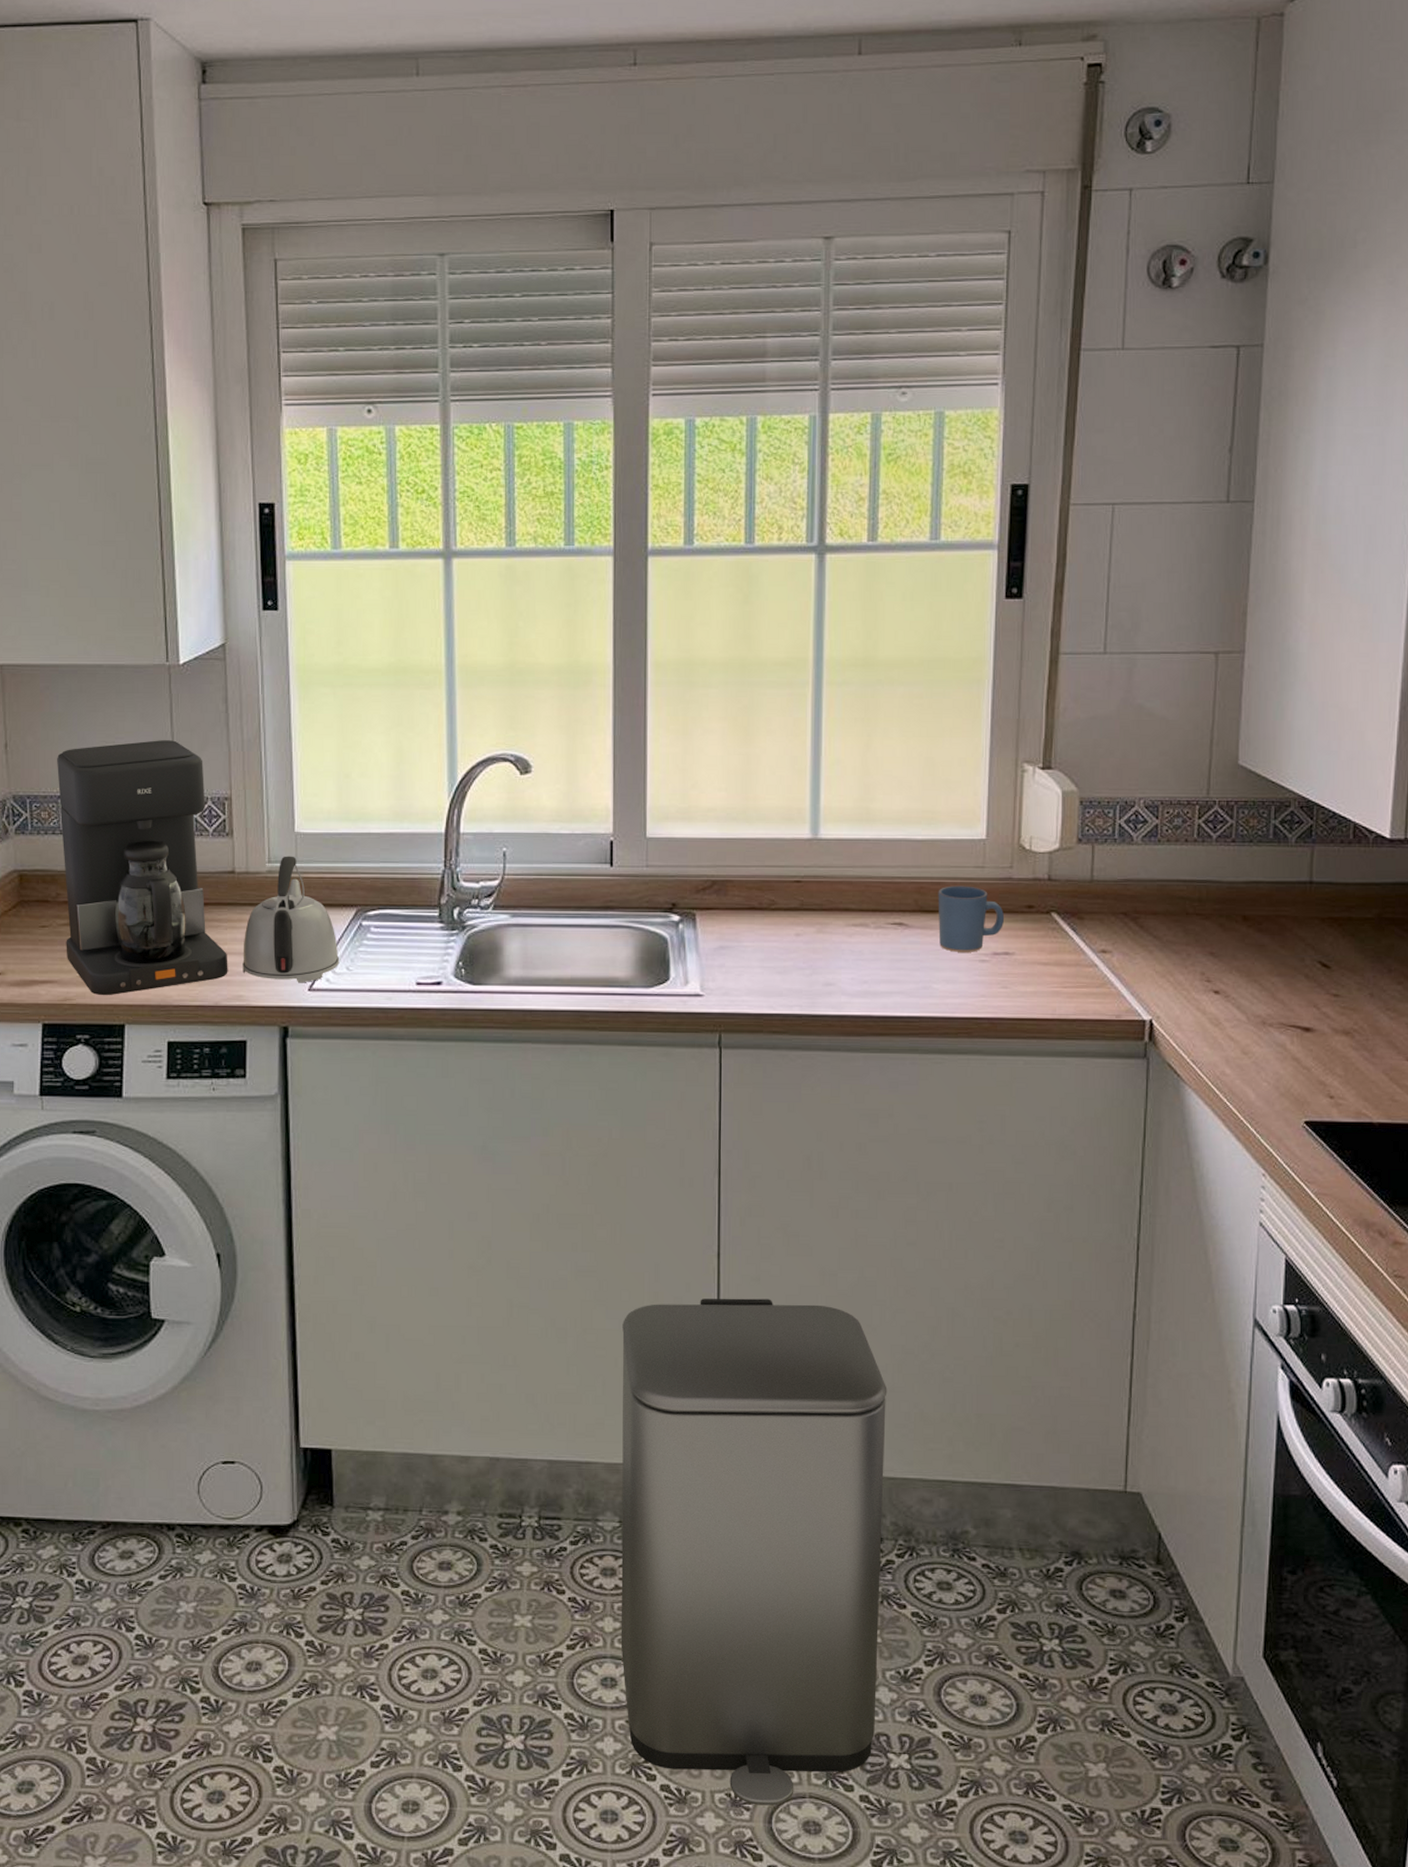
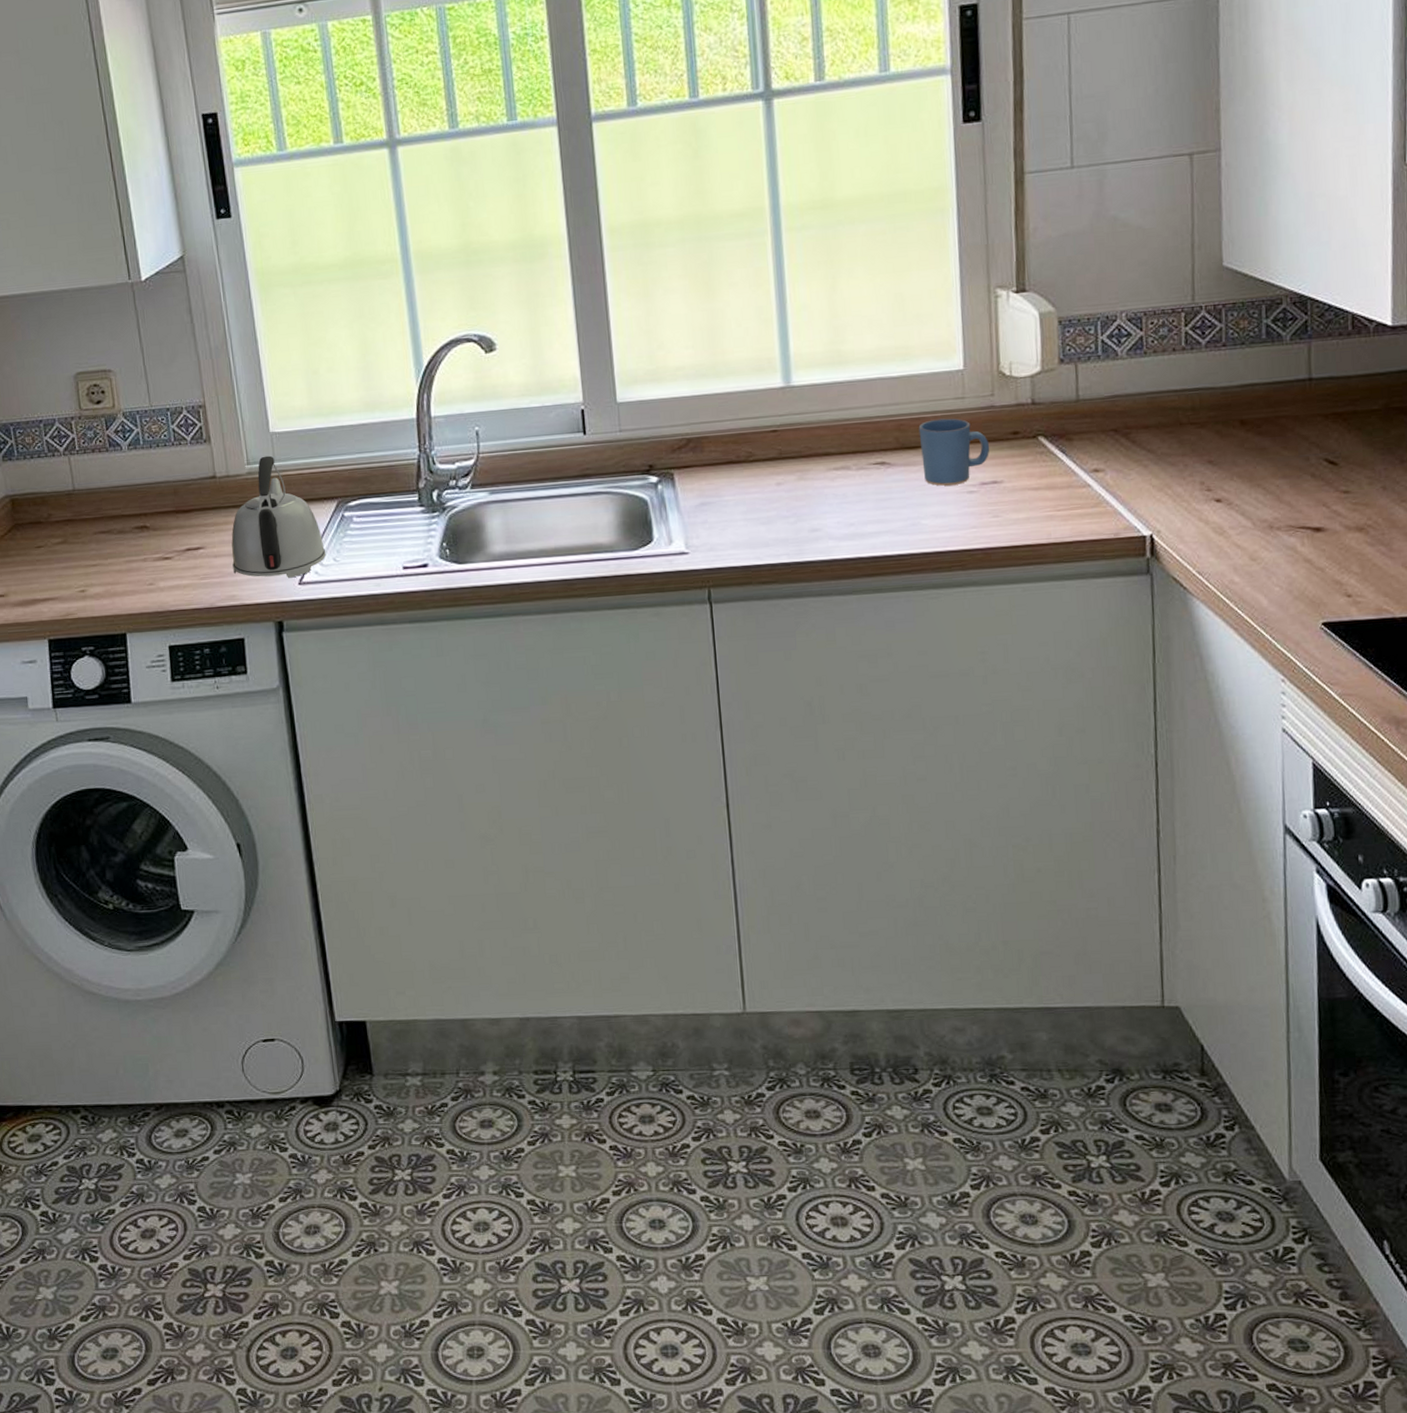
coffee maker: present [57,740,228,996] -> none [34,355,220,608]
pedal bin: present [620,1298,888,1806] -> none [638,844,927,1333]

